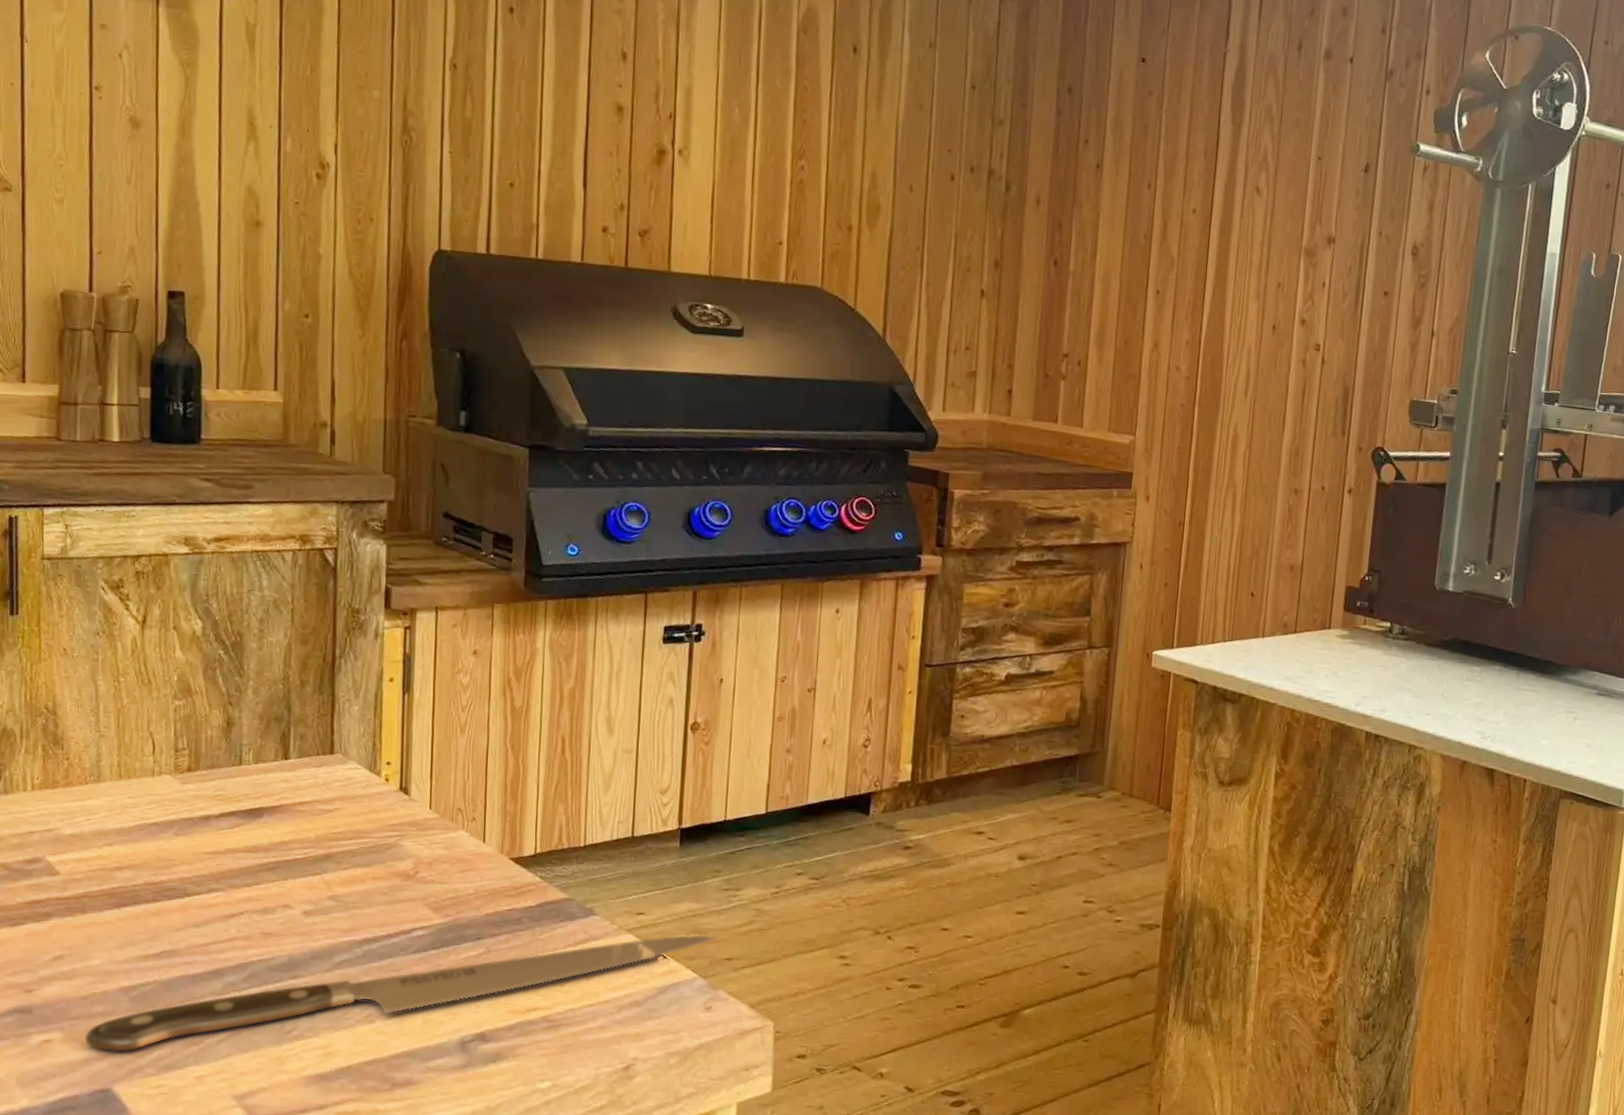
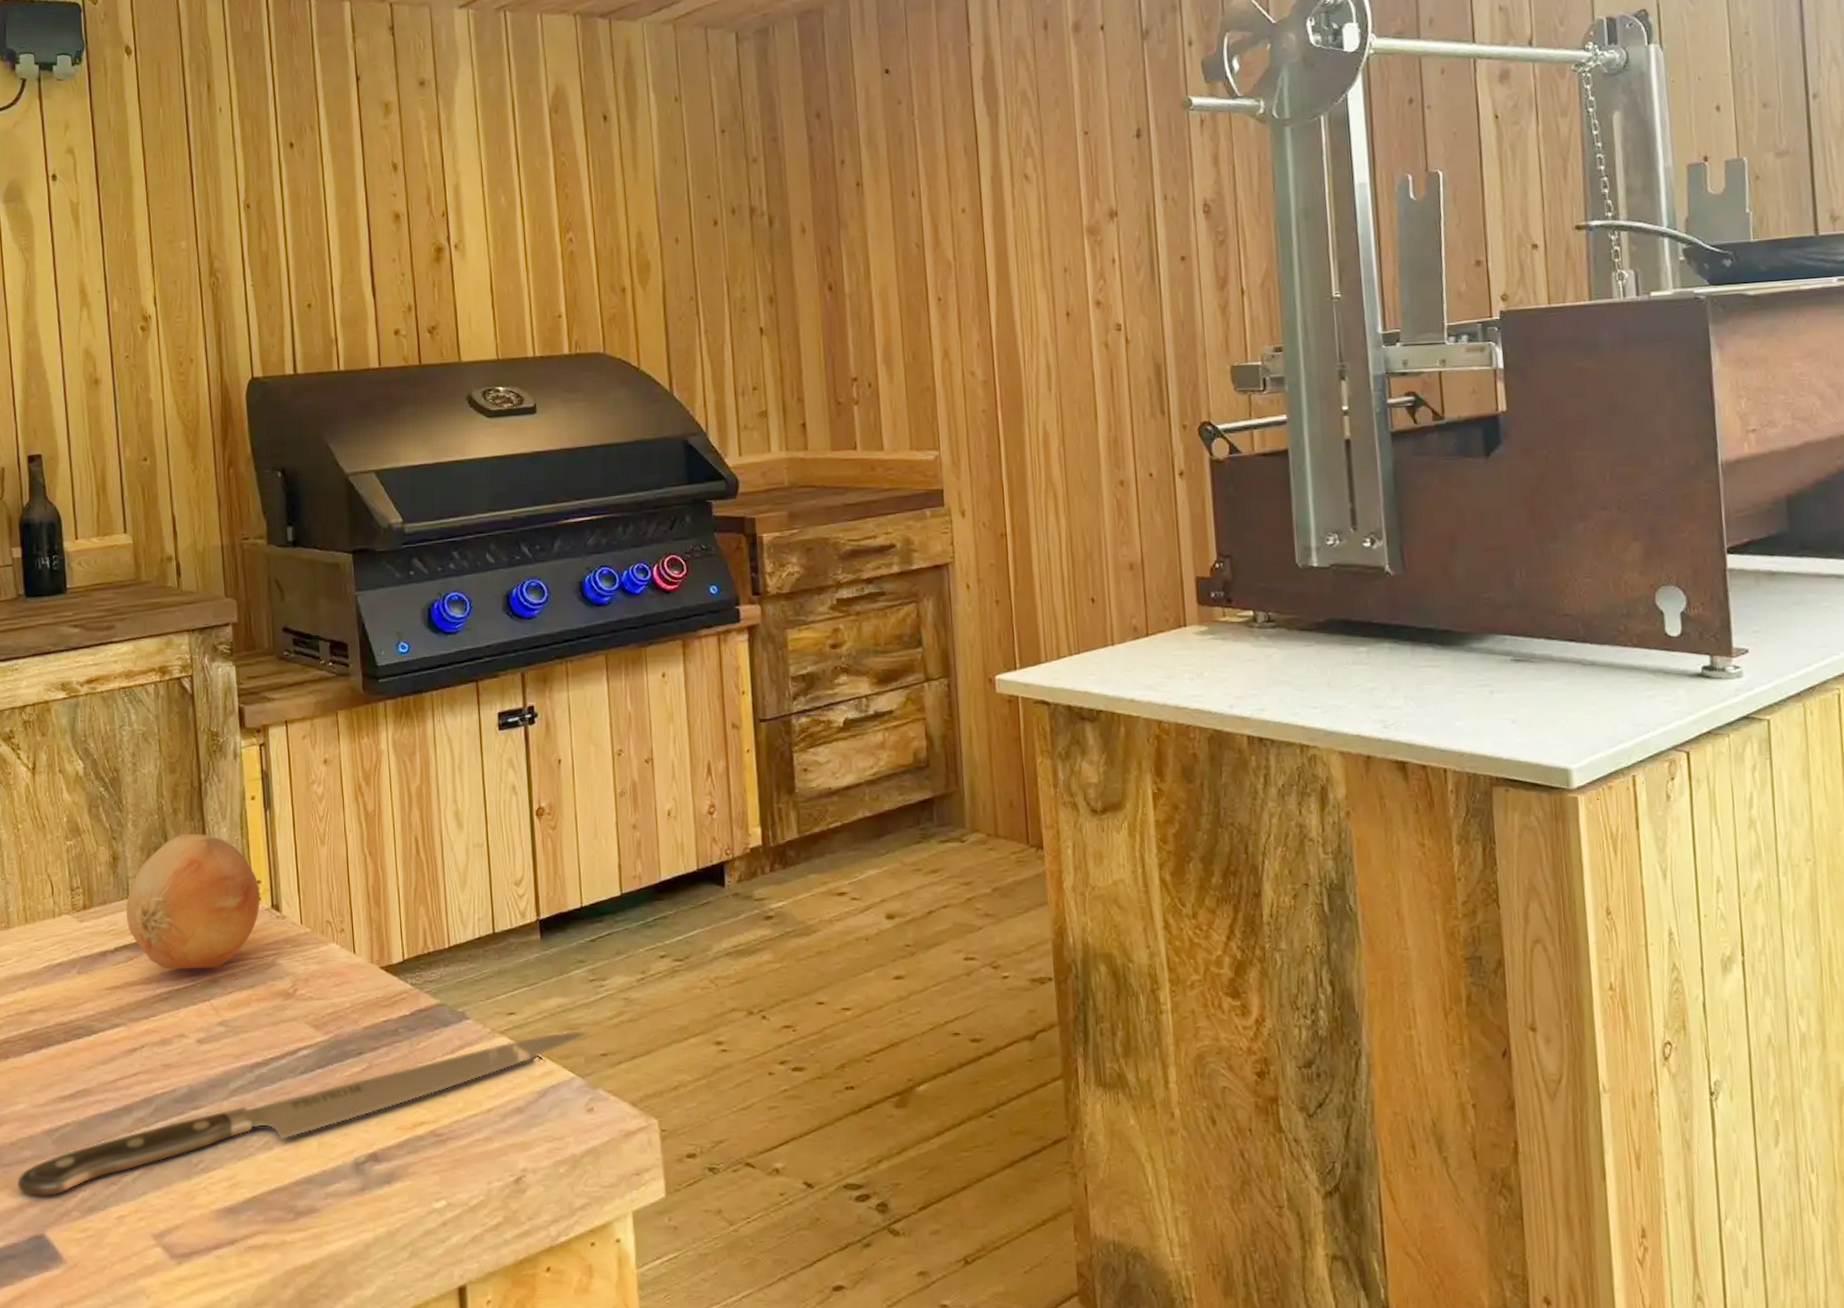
onion: none [236,707,389,844] -> present [126,833,261,970]

